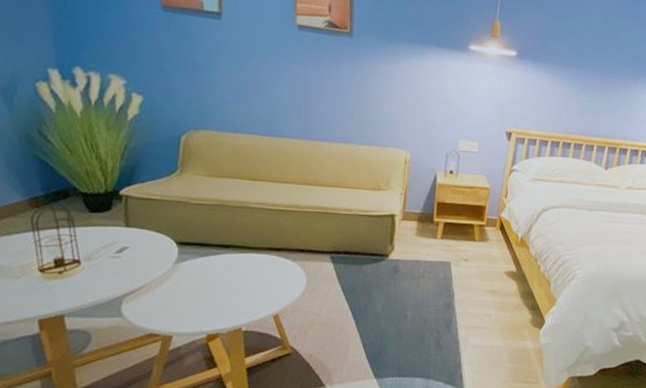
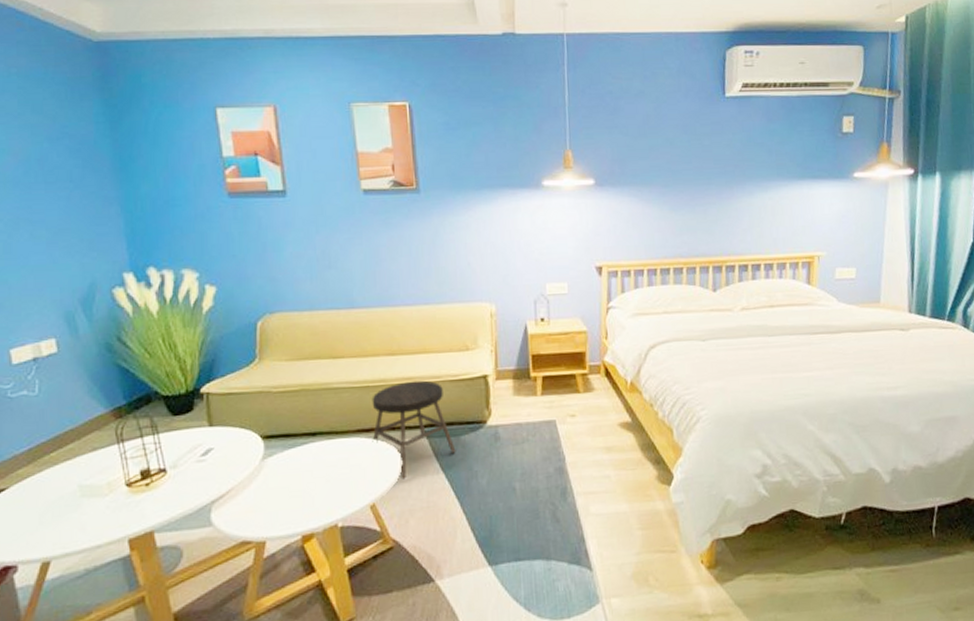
stool: none [281,210,358,296] -> present [372,380,456,479]

